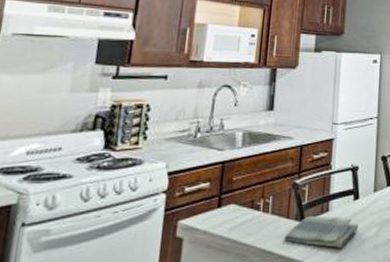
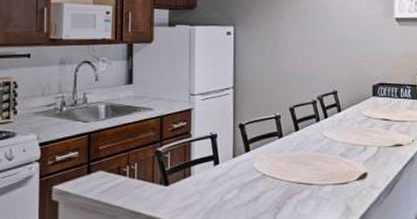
dish towel: present [284,215,359,248] -> none [151,180,220,209]

